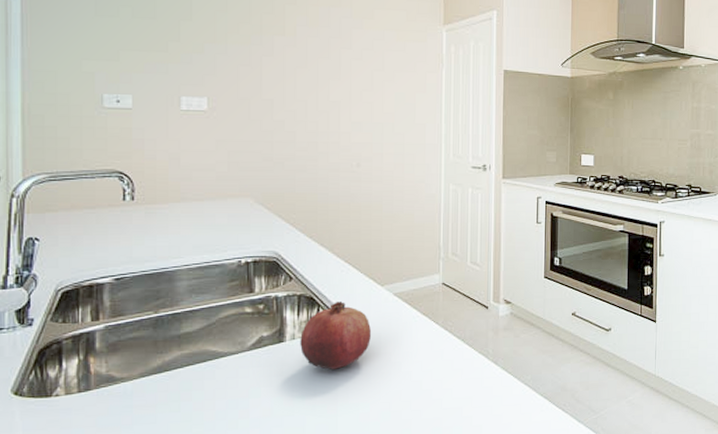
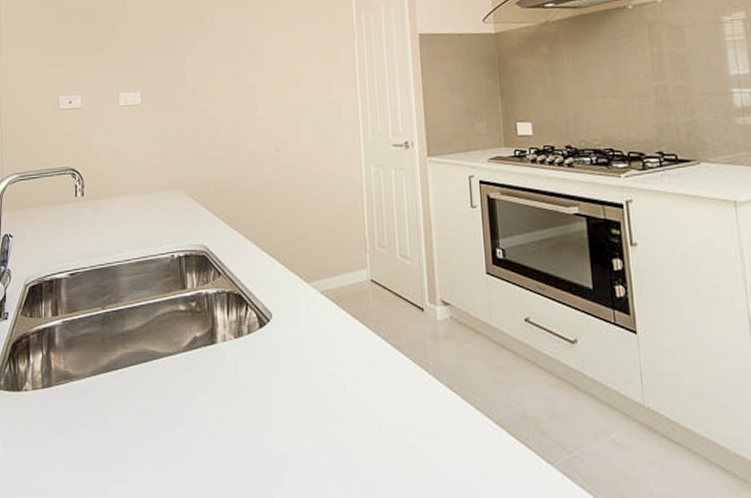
fruit: present [300,301,372,370] -> none [231,300,301,377]

